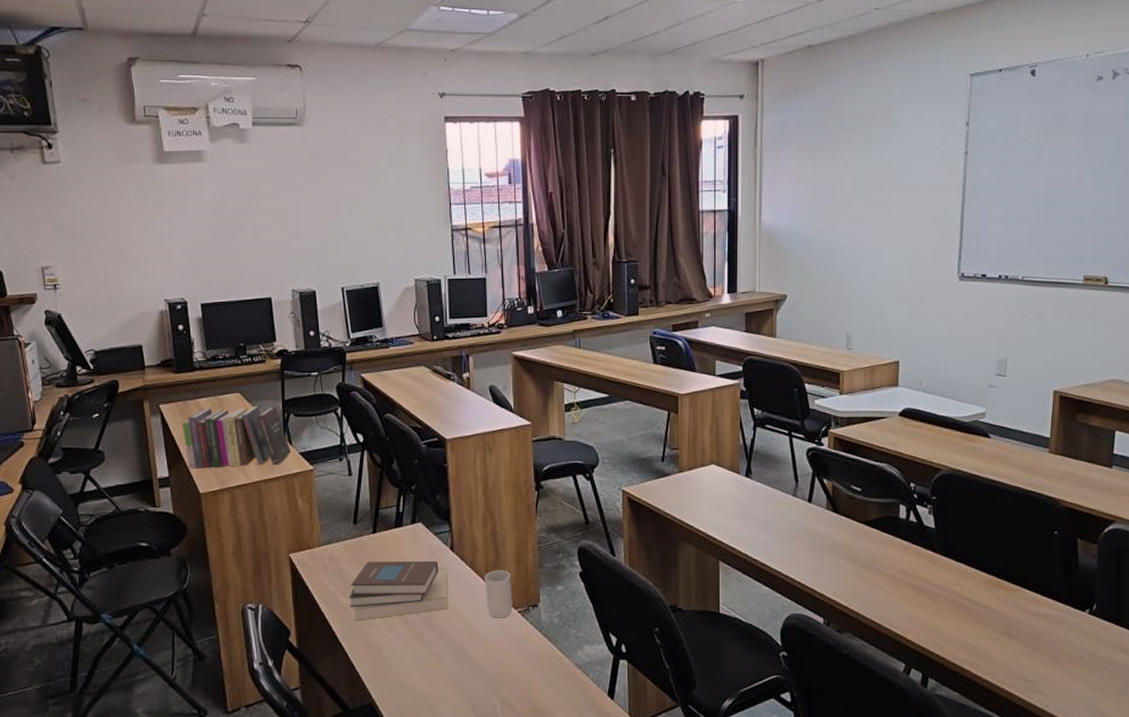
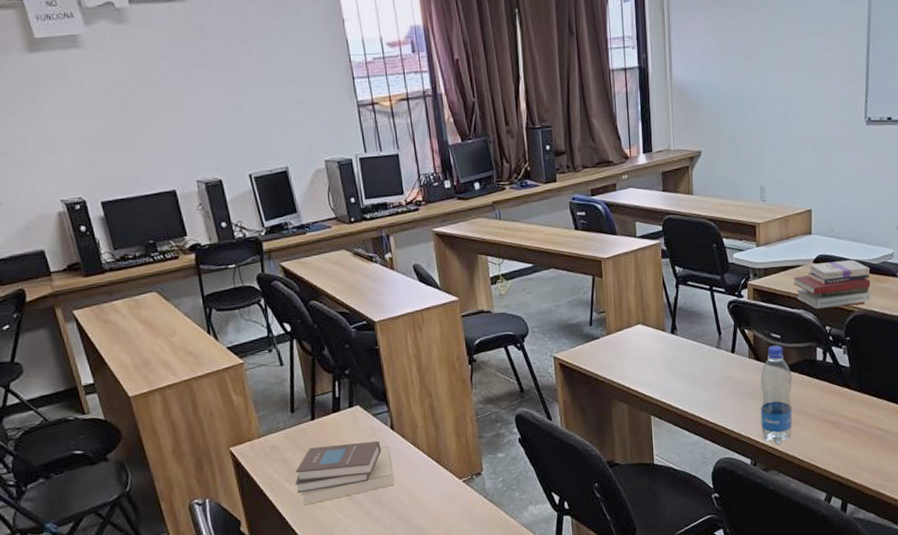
books: present [182,405,290,469] -> none [99,302,218,373]
cup: present [485,570,513,619] -> none [427,443,457,490]
bottle: none [837,498,872,604] -> present [759,345,792,444]
books: none [877,415,961,465] -> present [793,259,872,310]

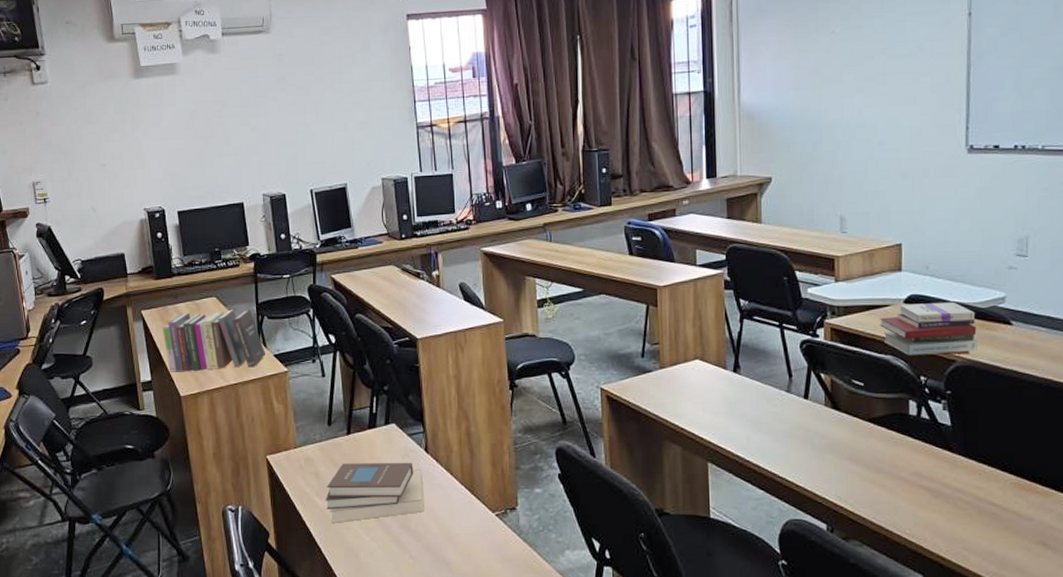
books: none [99,302,218,373] -> present [162,309,265,372]
bottle: present [759,345,792,444] -> none [838,394,879,509]

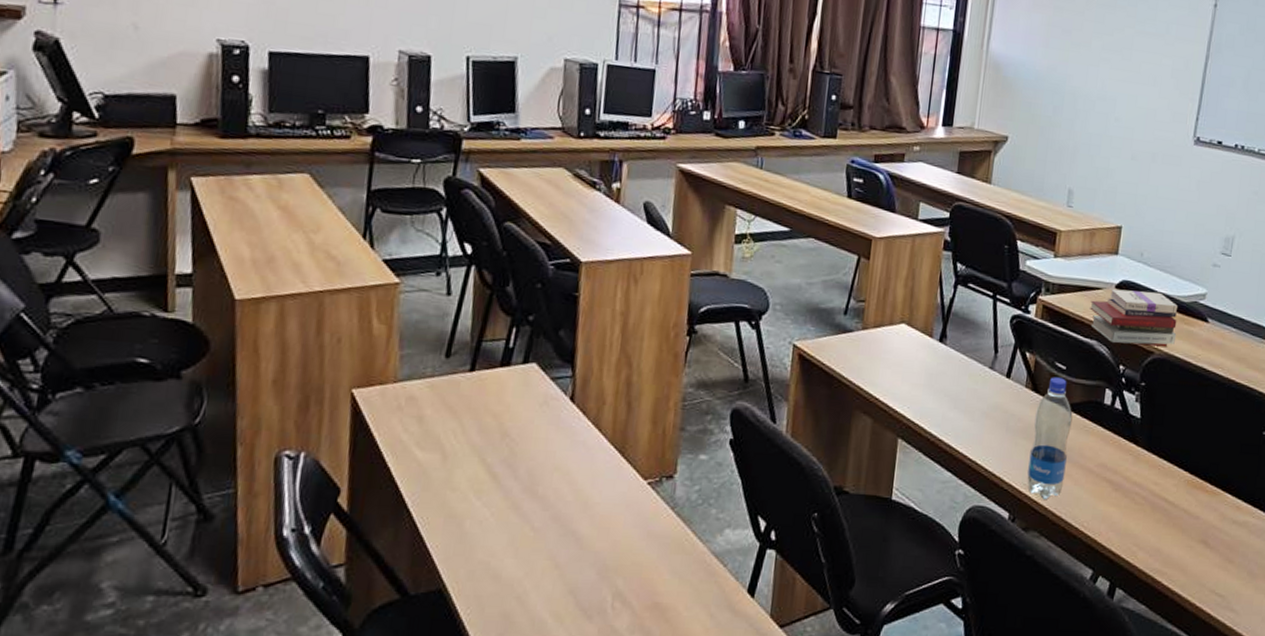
books: present [162,309,265,372] -> none [220,188,371,272]
books: present [325,462,424,523] -> none [427,406,563,482]
bottle: none [838,394,879,509] -> present [1027,377,1073,499]

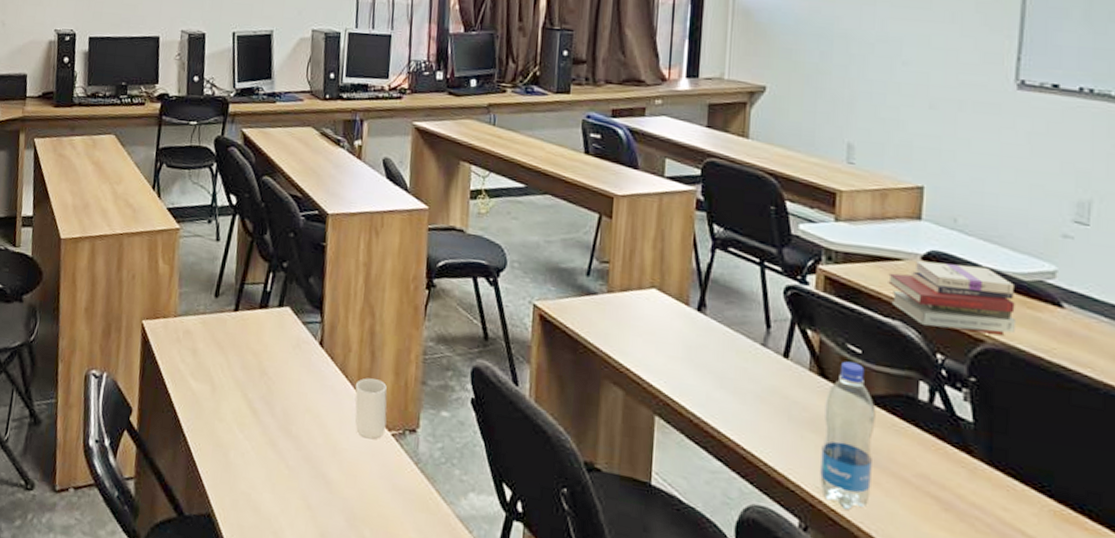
cup: none [608,429,644,490] -> present [354,378,388,440]

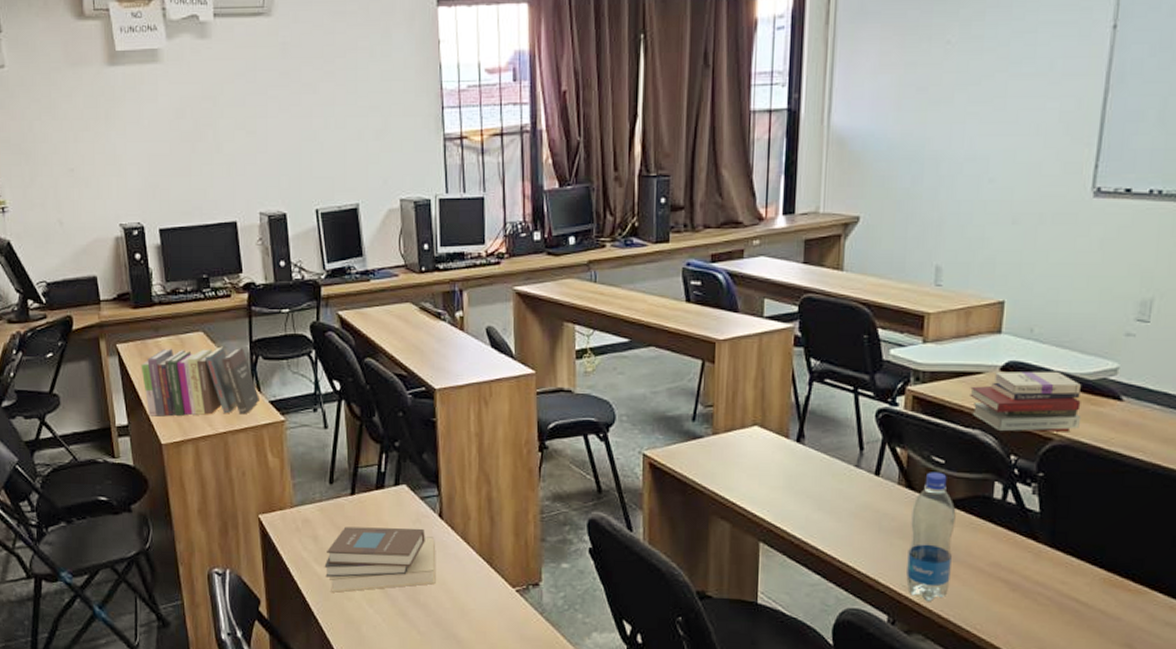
books: none [53,147,159,218] -> present [141,346,259,417]
books: none [199,343,313,416] -> present [324,526,436,593]
cup: present [354,378,388,440] -> none [478,542,510,598]

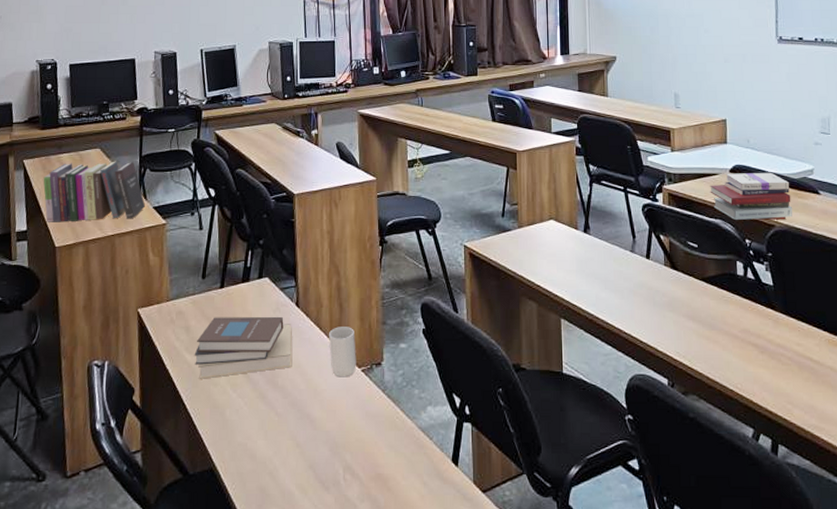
cup: none [478,542,510,598] -> present [329,327,356,378]
bottle: present [906,472,956,601] -> none [676,255,713,365]

